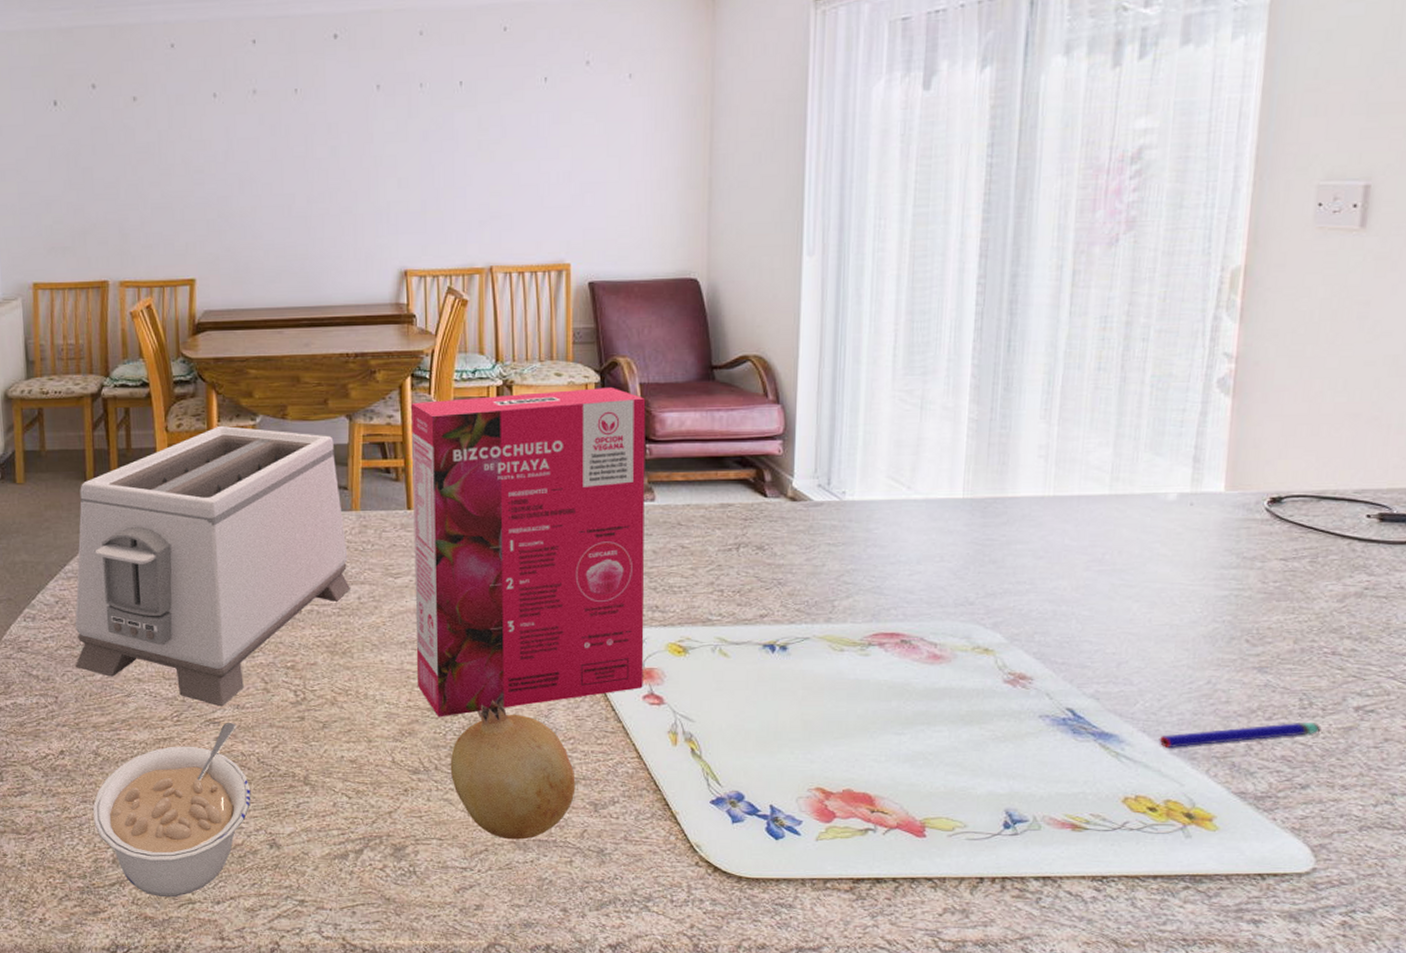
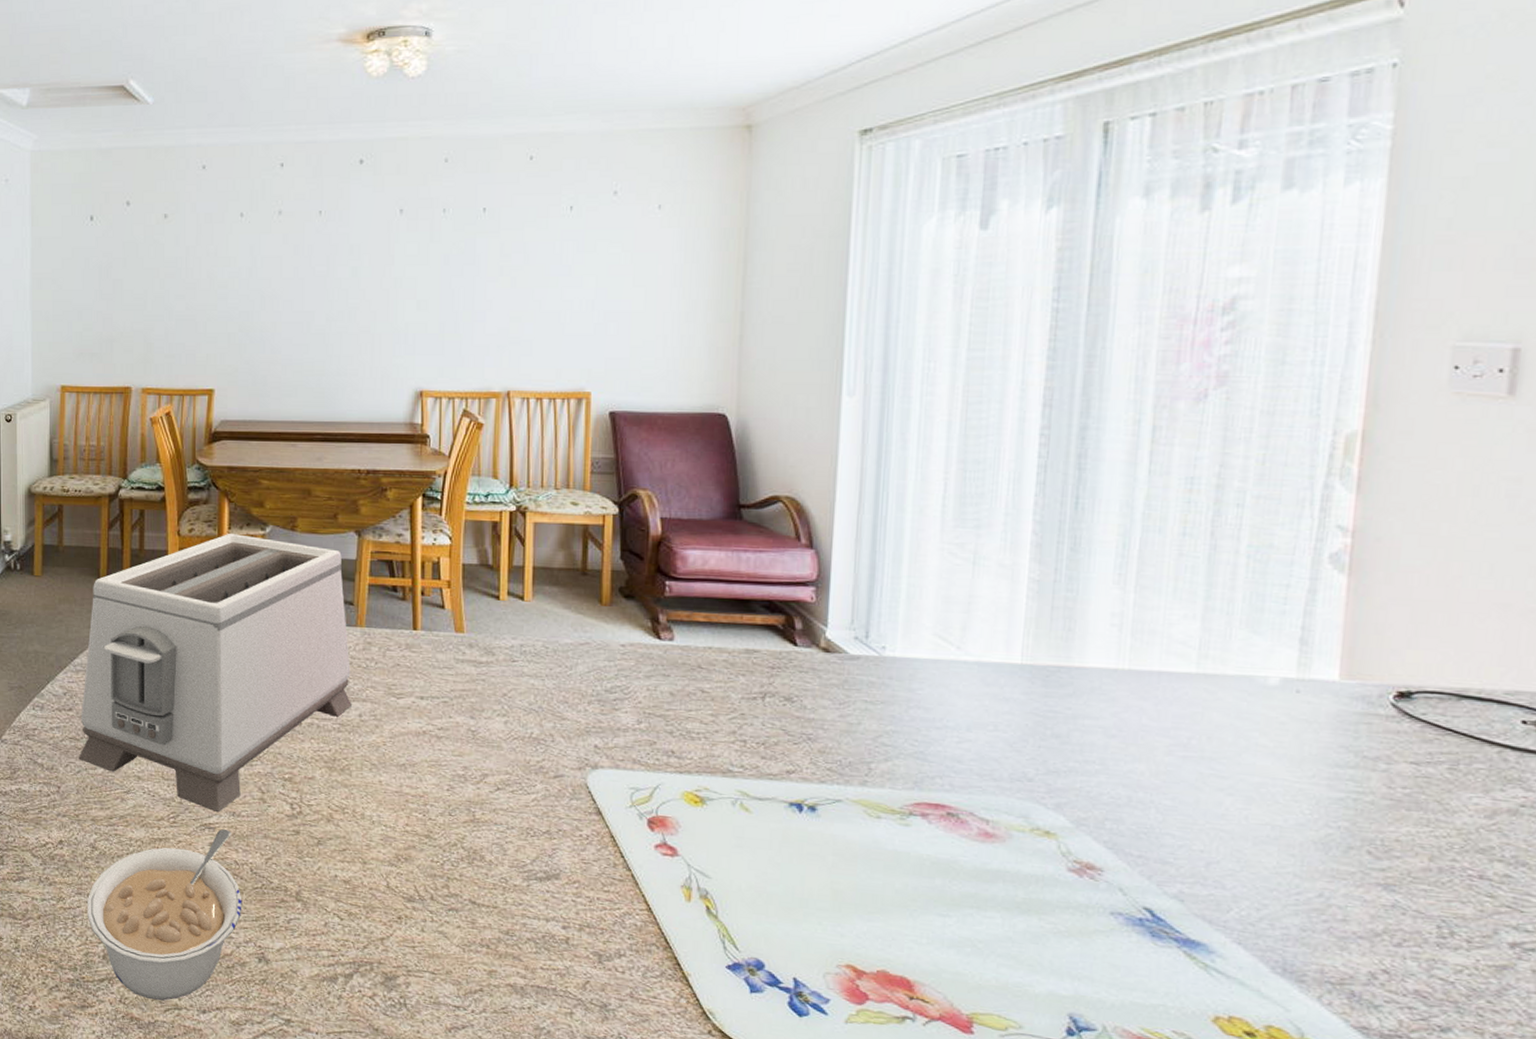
cereal box: present [411,386,646,718] -> none [416,519,667,846]
fruit: present [450,700,576,840] -> none [446,833,579,984]
pen: present [1159,723,1322,747] -> none [1258,950,1466,969]

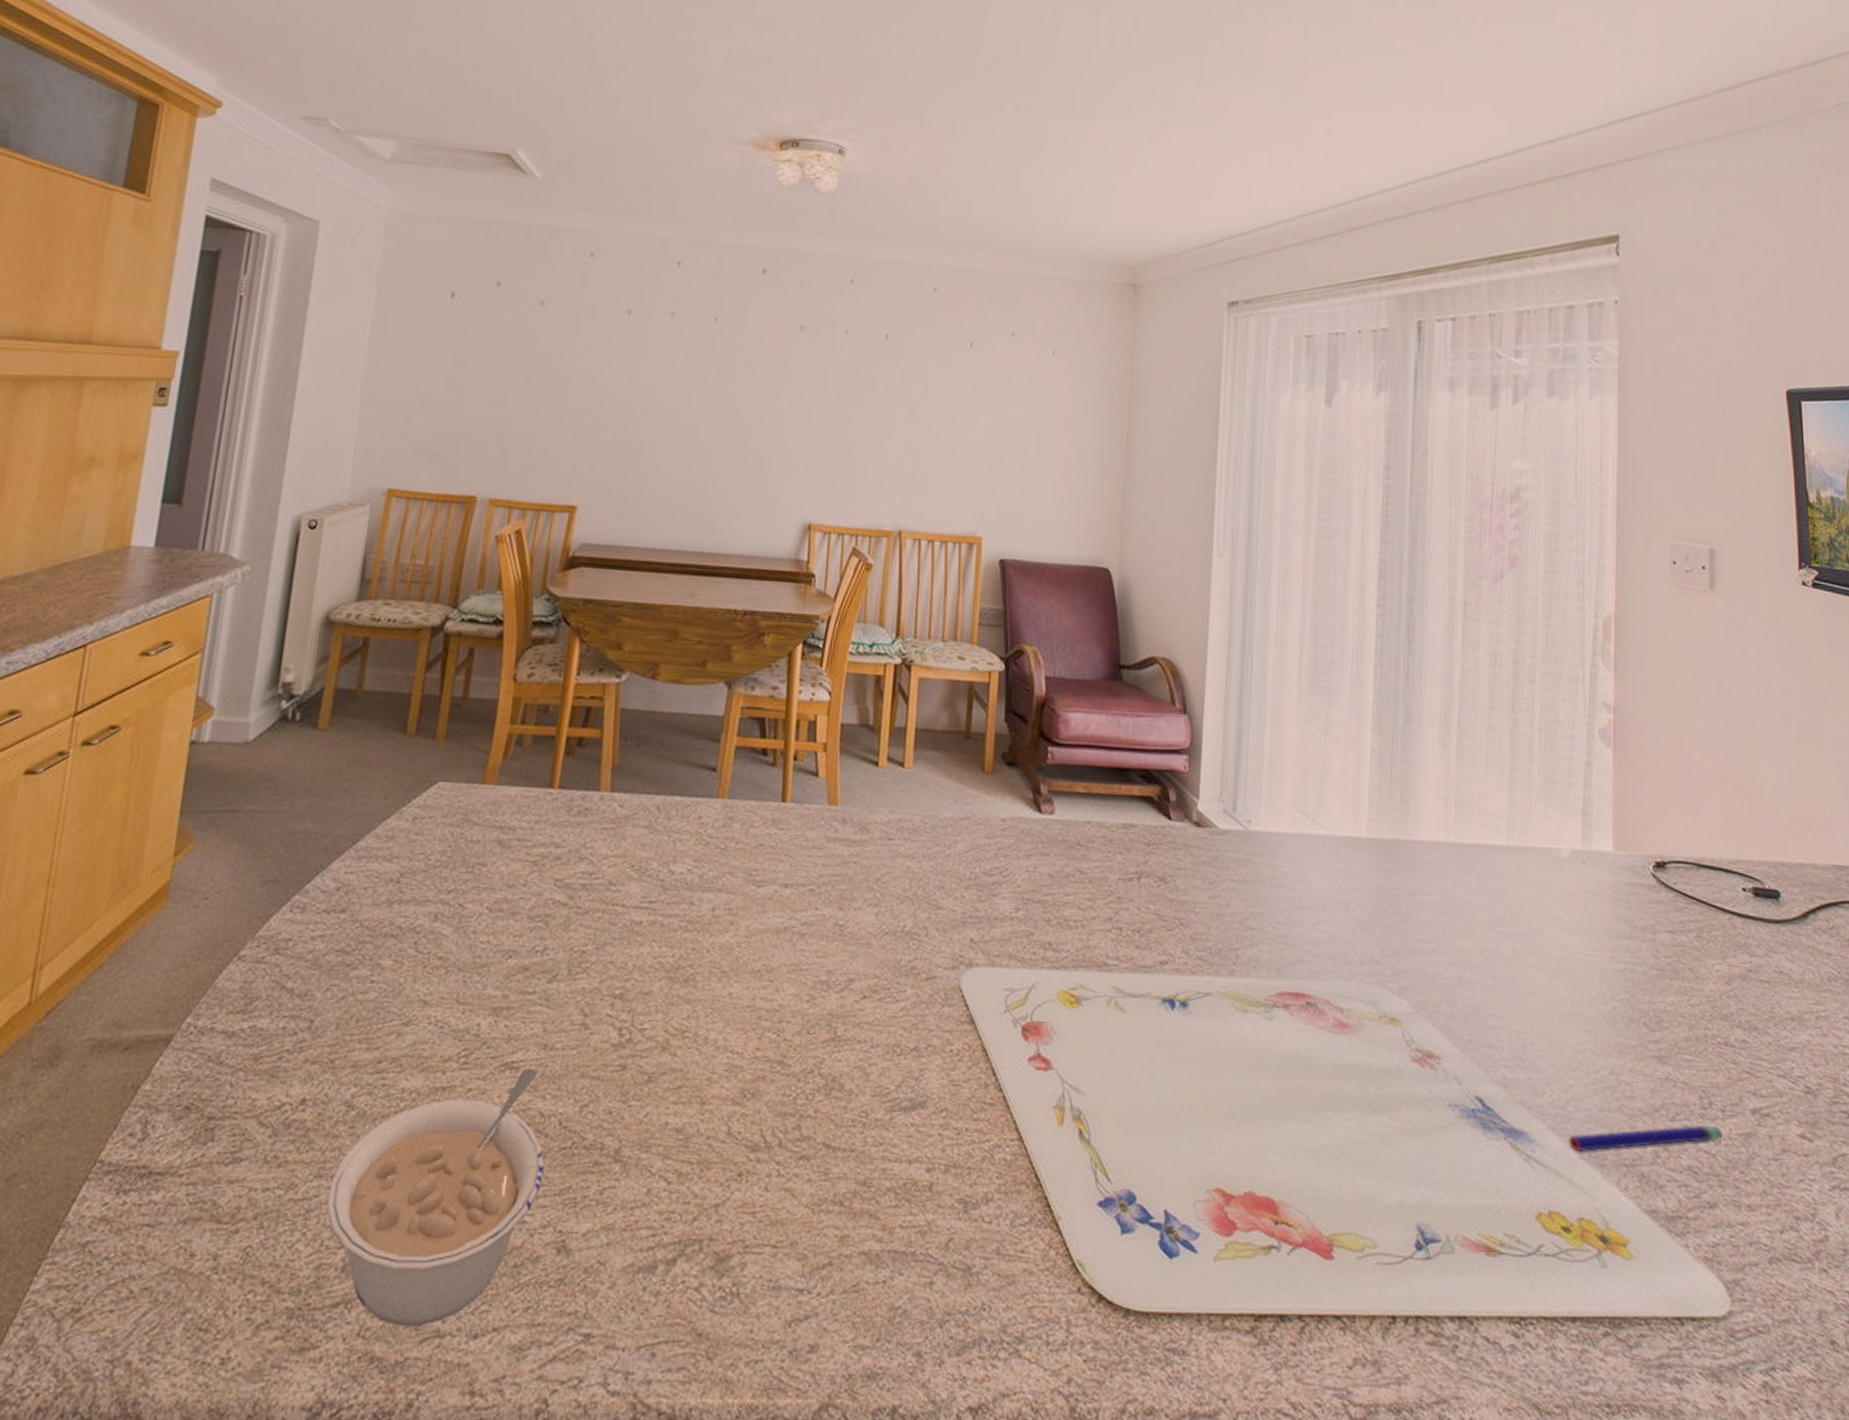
toaster: present [78,533,353,813] -> none [344,680,708,1046]
pen: none [1258,950,1466,969] -> present [1568,1125,1723,1151]

